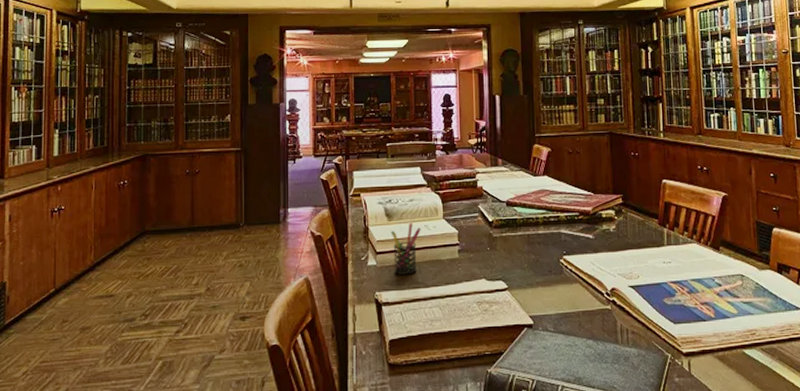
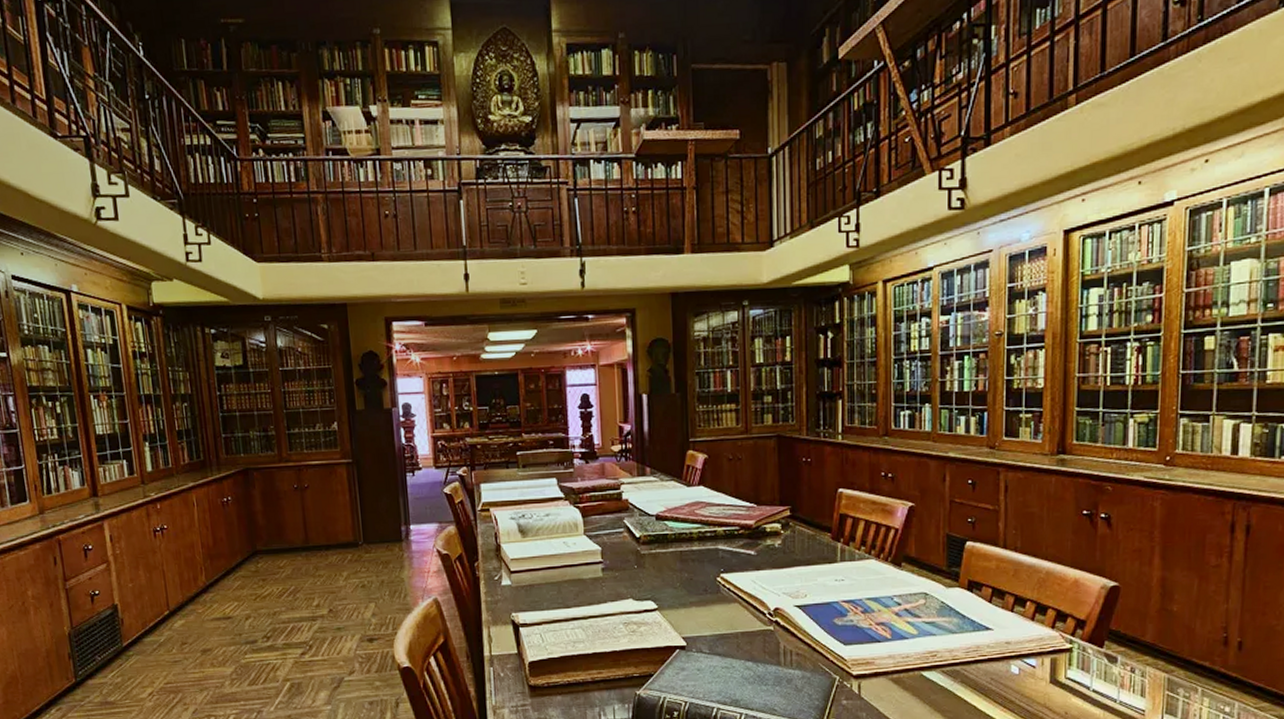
pen holder: present [391,223,421,275] -> none [525,540,560,595]

